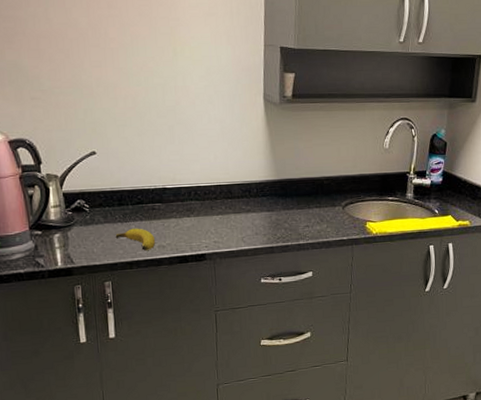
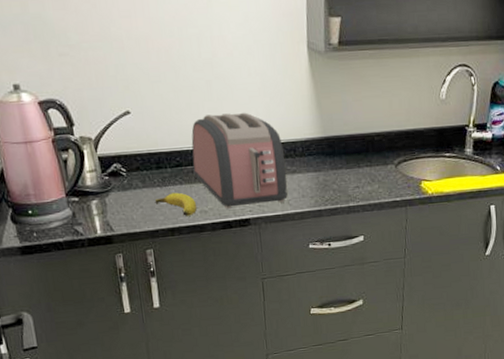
toaster: none [152,155,242,244] -> present [191,112,288,209]

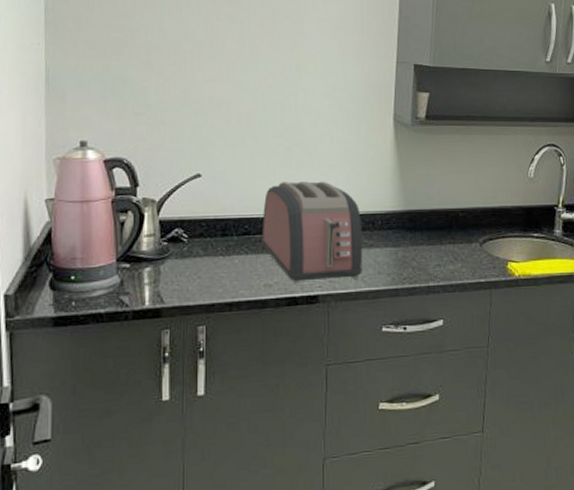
banana: present [154,192,197,216] -> none [215,263,262,290]

